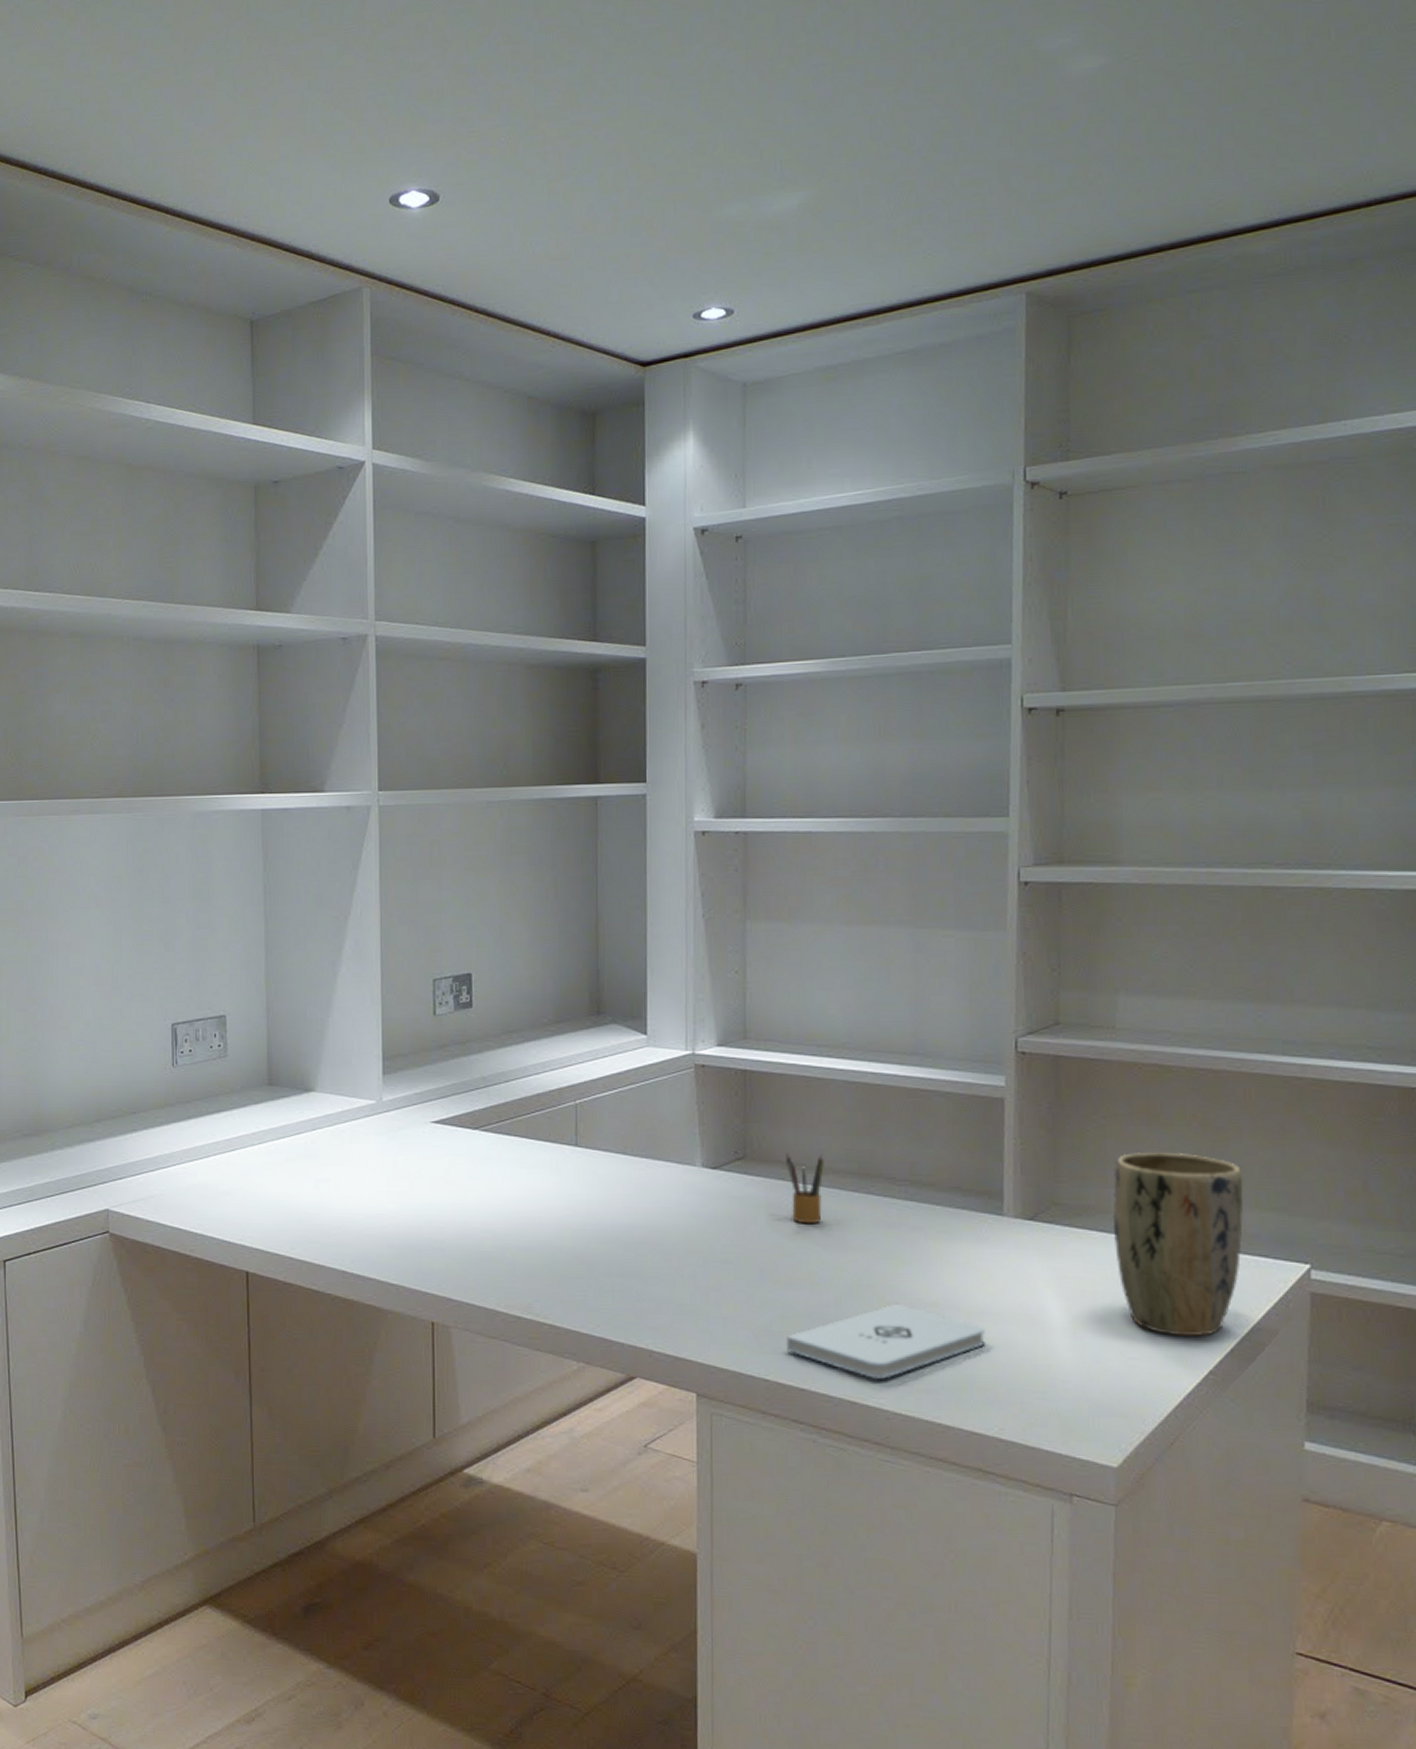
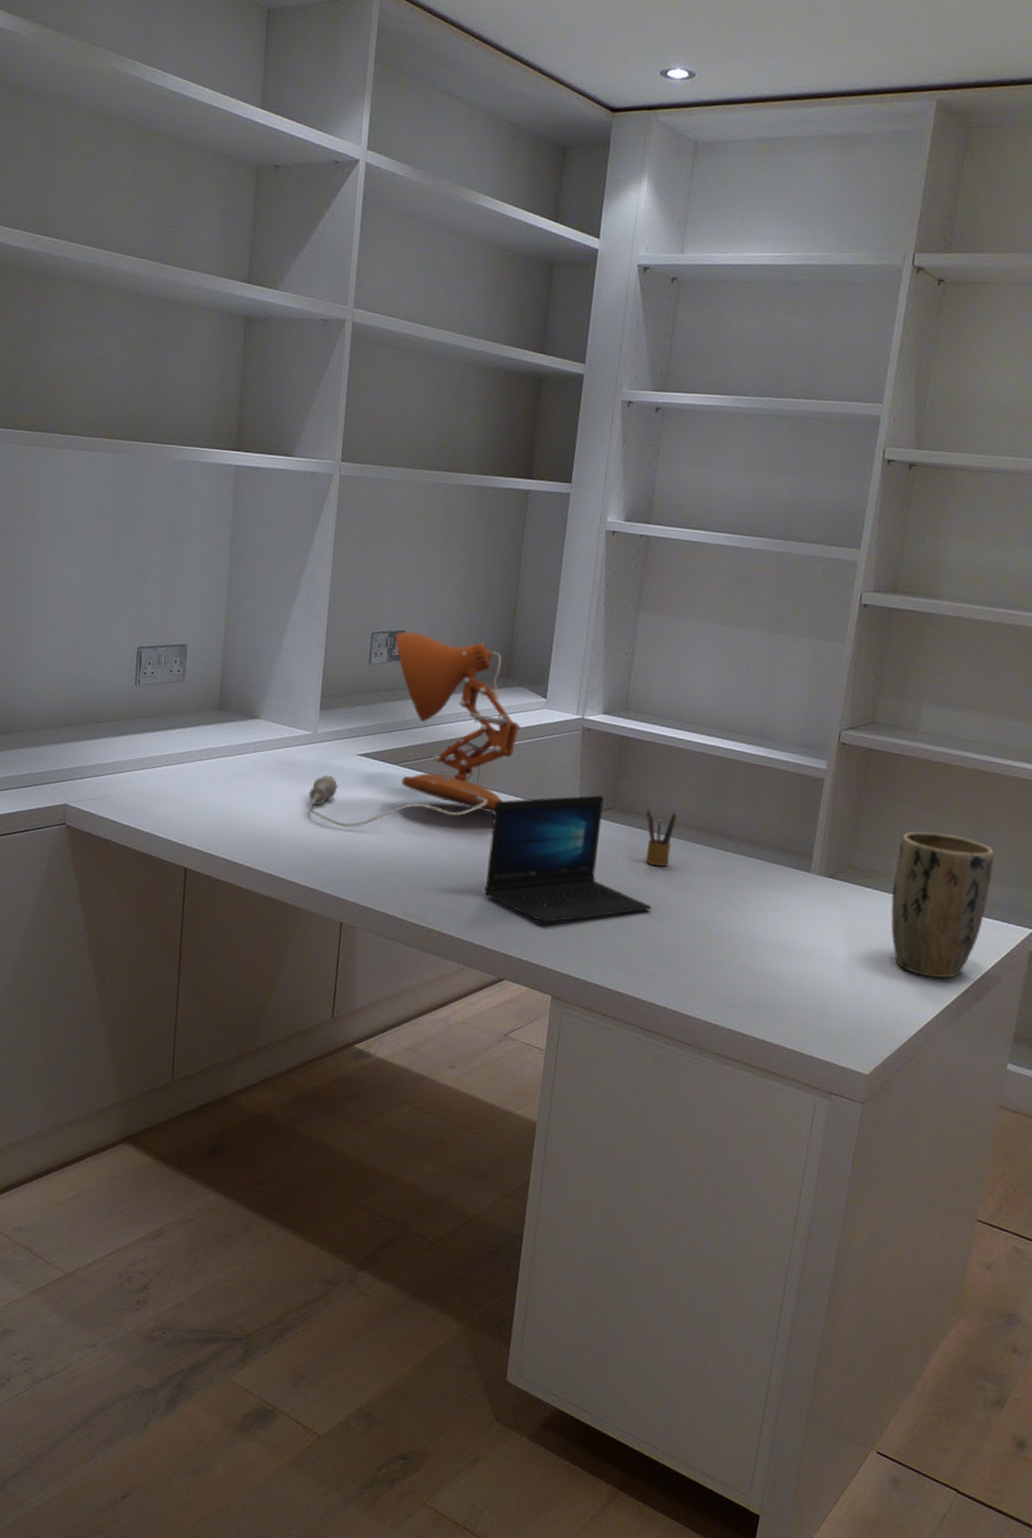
desk lamp: none [380,973,621,1209] -> present [308,631,522,828]
laptop: none [598,1144,808,1305] -> present [484,795,652,923]
notepad: present [785,1303,985,1379] -> none [627,935,784,995]

